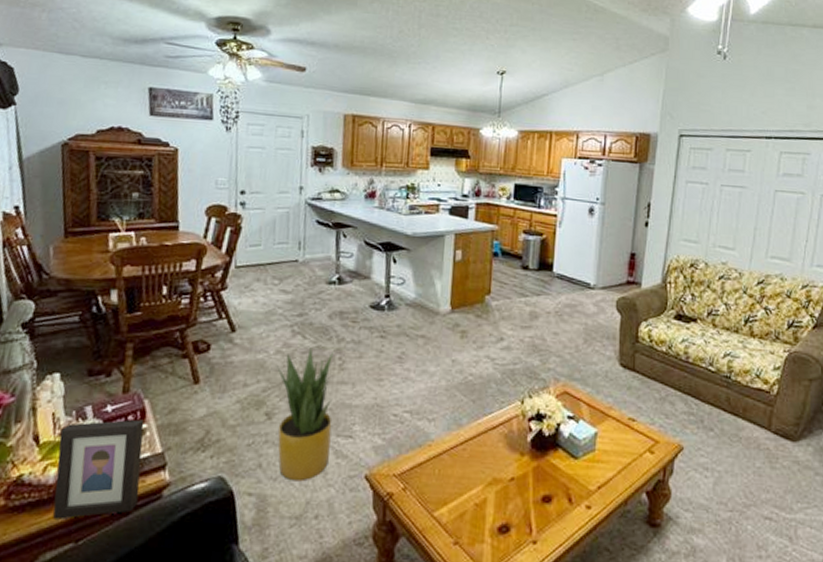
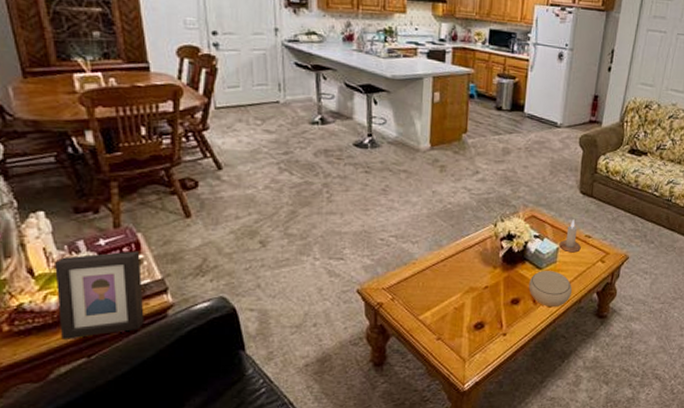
planter: present [277,347,335,481] -> none [267,183,324,297]
bowl: none [563,461,615,510] -> present [529,271,572,308]
candle: none [598,397,624,440] -> present [559,219,581,253]

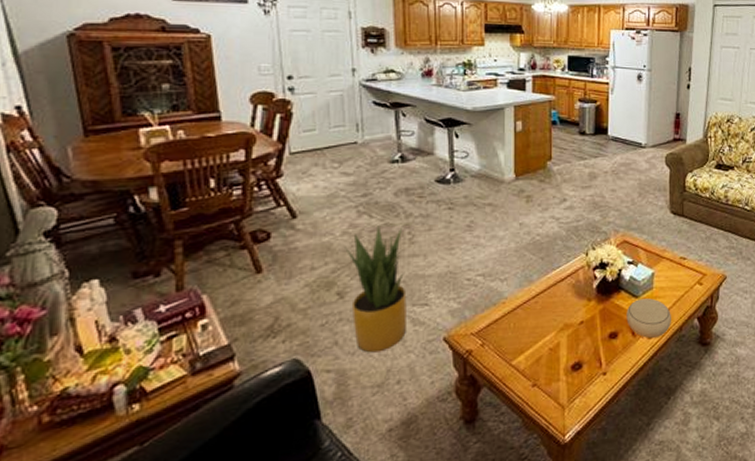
picture frame: present [55,251,144,339] -> none [107,315,207,426]
planter: none [267,183,324,297] -> present [345,225,407,353]
candle: present [559,219,581,253] -> none [654,241,677,277]

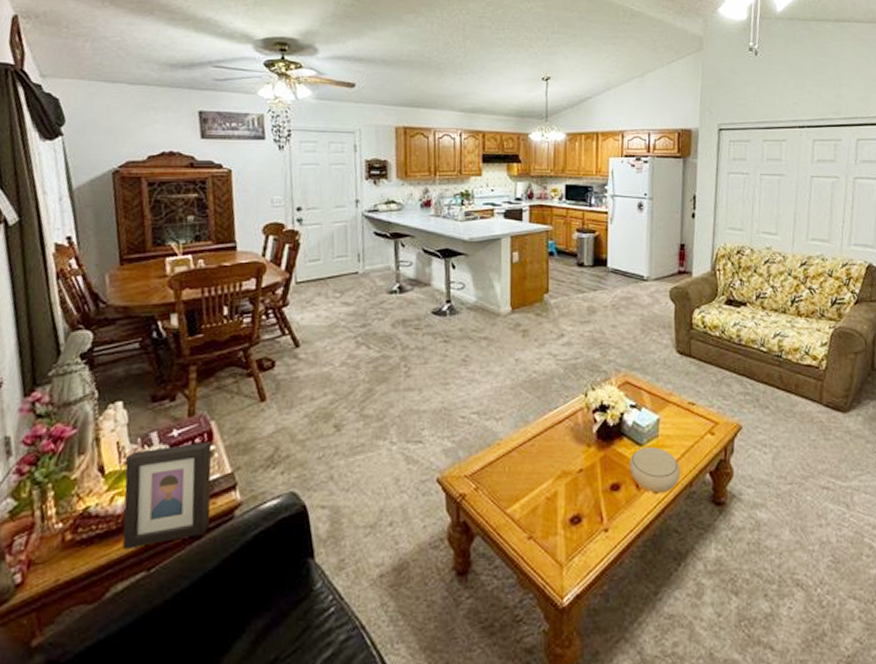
picture frame: none [107,315,207,426] -> present [122,441,212,549]
planter: present [345,225,407,353] -> none [343,357,401,490]

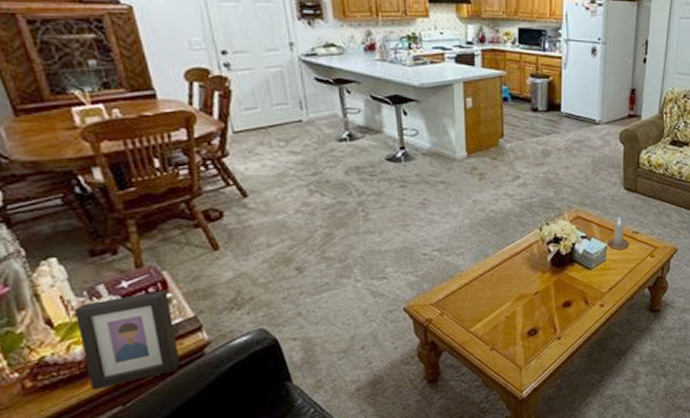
bowl: present [629,447,680,494] -> none [580,270,623,307]
candle: none [659,384,685,424] -> present [607,216,629,250]

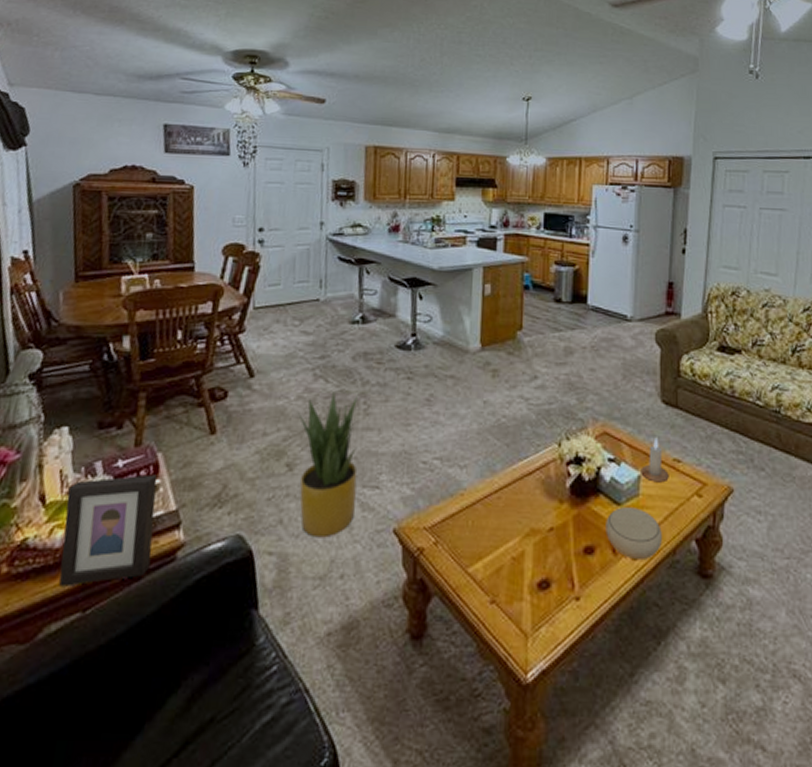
planter: none [299,203,367,322] -> present [298,392,359,538]
bowl: none [580,270,623,307] -> present [606,507,662,561]

